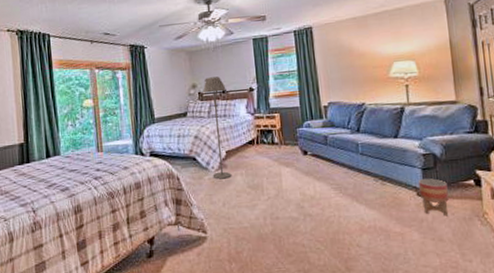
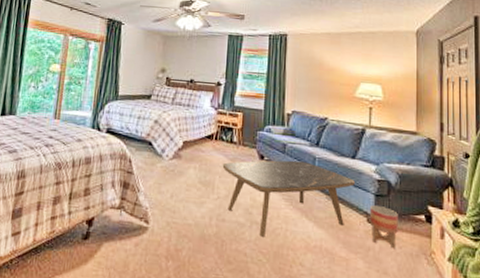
floor lamp: present [203,76,232,179] -> none [165,64,194,170]
coffee table: none [267,149,400,227] -> present [222,160,355,237]

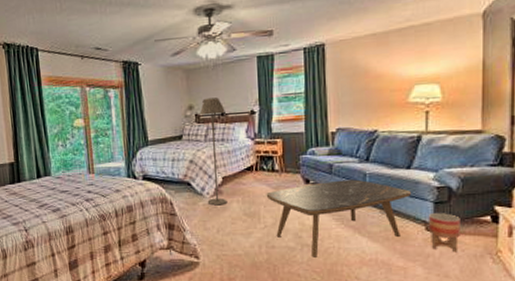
floor lamp: none [165,64,194,170] -> present [200,97,228,206]

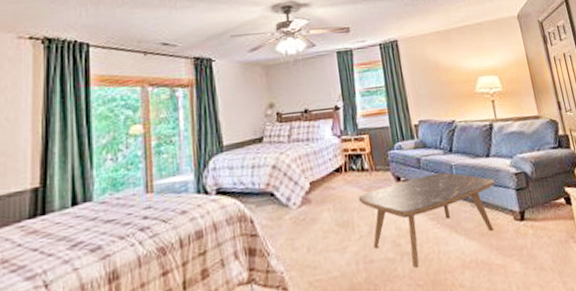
floor lamp: present [200,97,228,206] -> none [282,94,317,218]
planter: present [428,213,460,253] -> none [513,199,546,241]

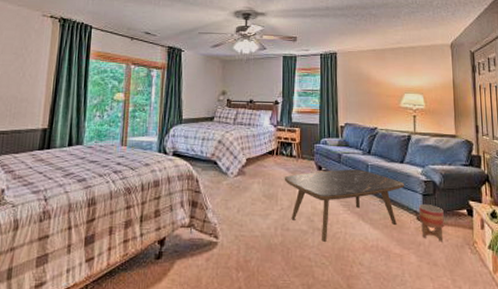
planter: none [513,199,546,241] -> present [418,204,444,242]

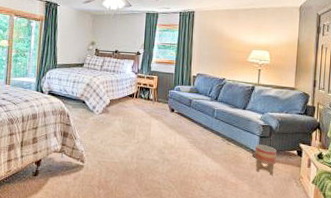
coffee table: present [284,169,404,242] -> none [141,112,244,170]

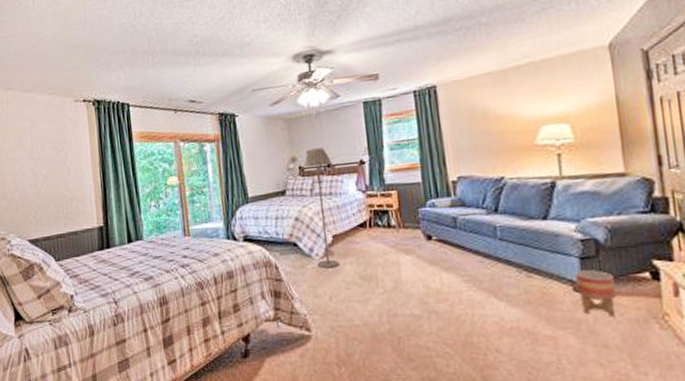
floor lamp: none [96,38,119,122] -> present [304,148,340,269]

